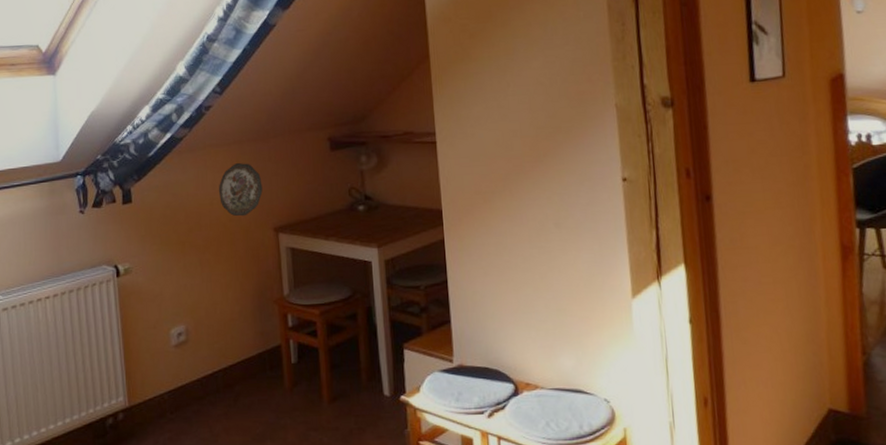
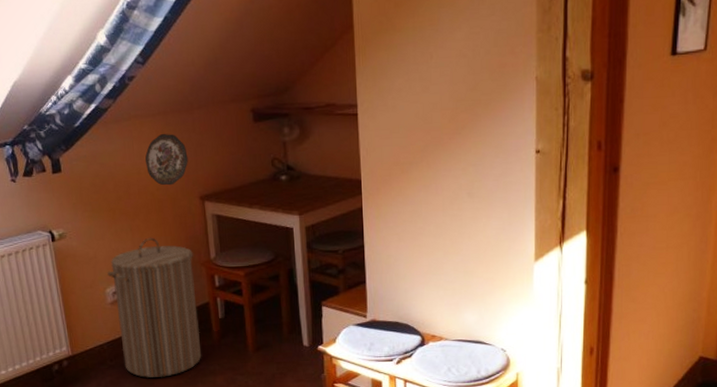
laundry hamper: none [173,272,272,434] -> present [107,237,202,378]

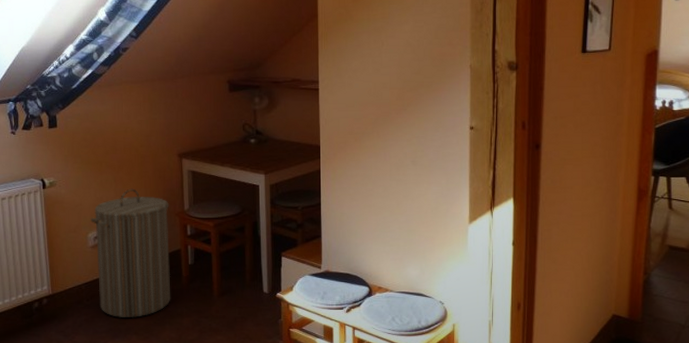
decorative plate: present [145,134,188,186] -> none [131,98,170,143]

